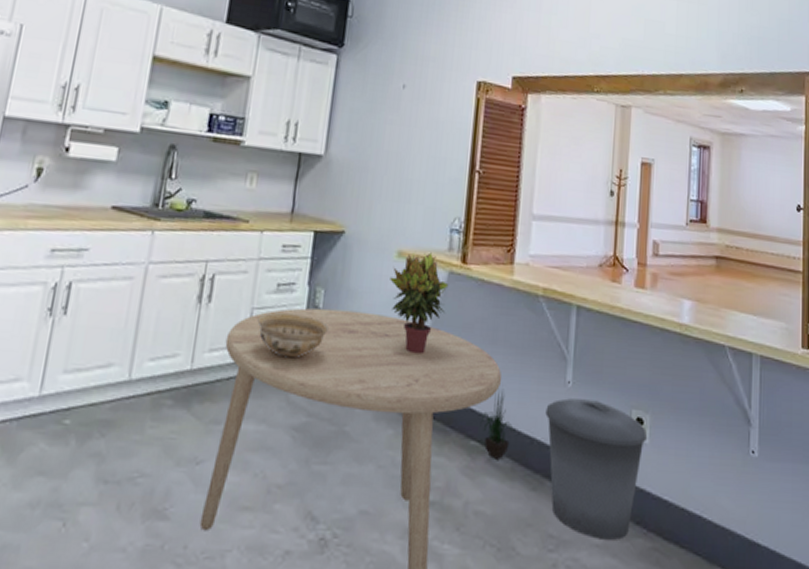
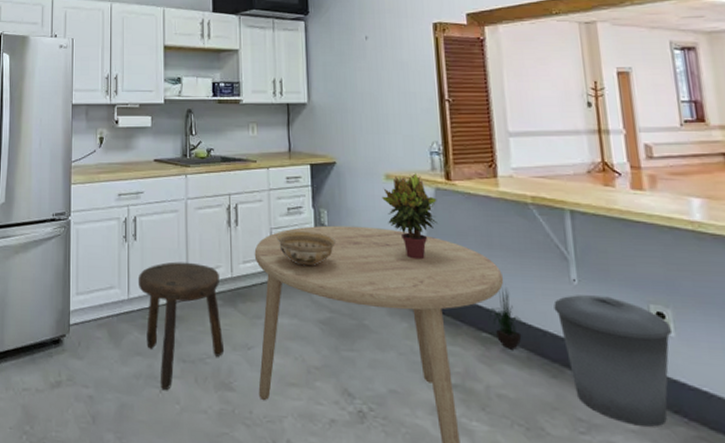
stool: none [55,346,175,522] -> present [137,262,225,390]

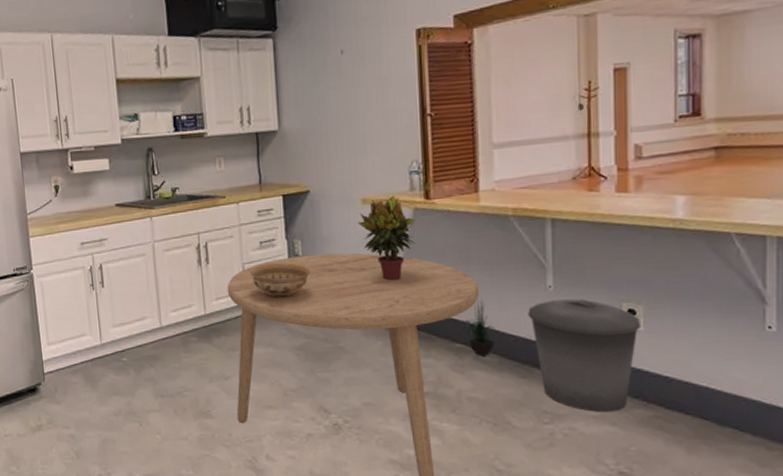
stool: present [137,262,225,390] -> none [109,304,202,423]

